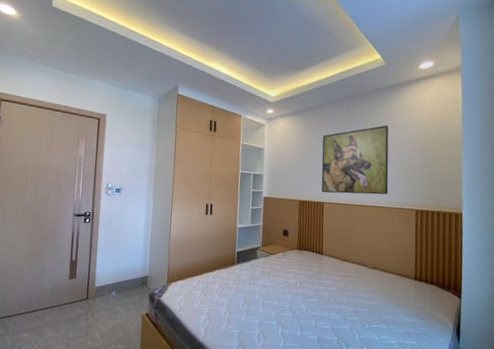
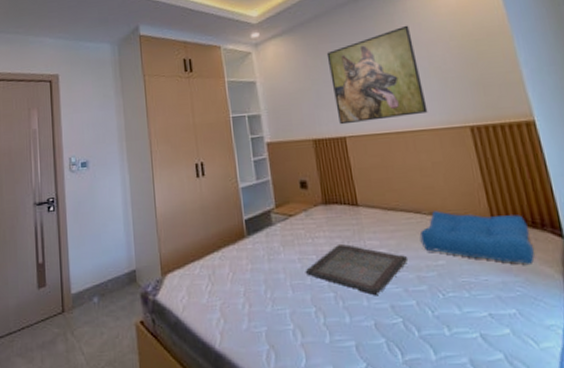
serving tray: none [274,279,351,319] -> present [305,243,409,295]
seat cushion: none [362,266,439,313] -> present [419,210,535,264]

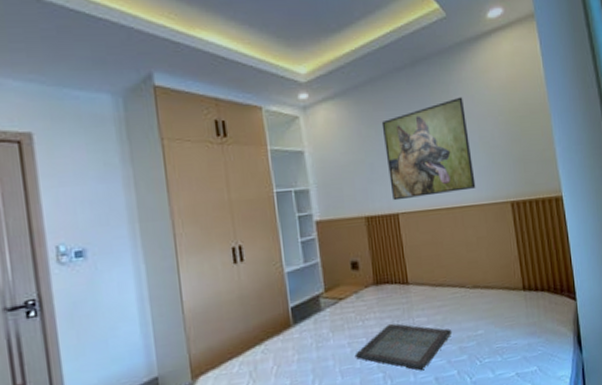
seat cushion: present [419,210,535,264] -> none [463,282,554,327]

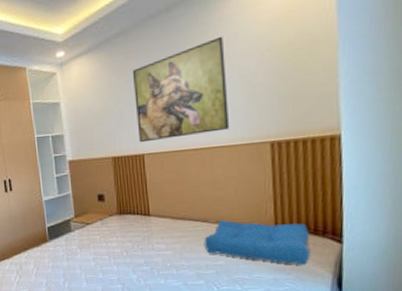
serving tray: present [354,323,452,370] -> none [98,247,191,287]
seat cushion: none [463,282,554,327] -> present [204,220,311,265]

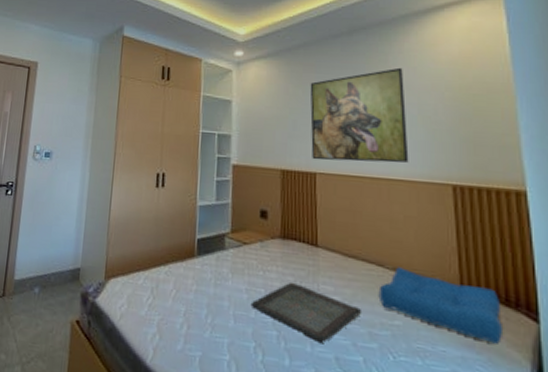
serving tray: none [98,247,191,287] -> present [250,281,362,343]

